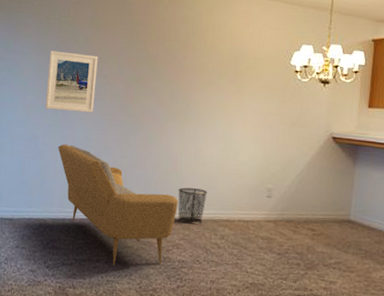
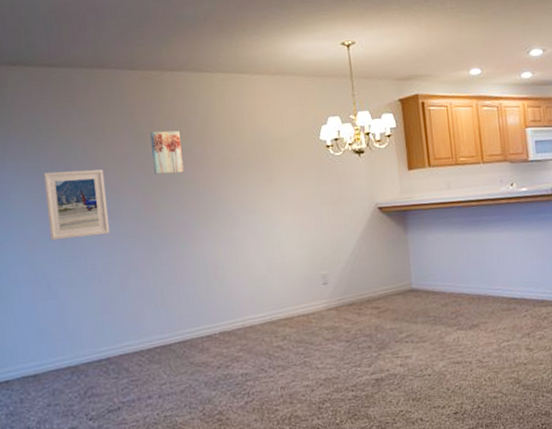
sofa: present [58,144,178,266] -> none [76,275,229,398]
wall art: none [140,31,168,72] -> present [150,130,184,175]
waste bin: present [178,187,208,225] -> none [225,291,260,333]

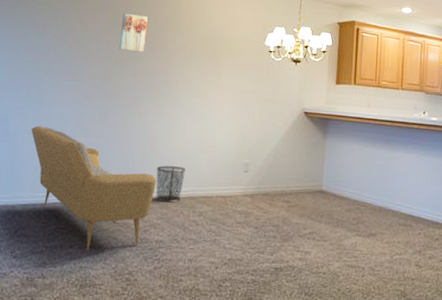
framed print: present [43,169,109,241] -> none [18,32,77,94]
sofa: none [76,275,229,398] -> present [31,126,157,250]
waste bin: none [225,291,260,333] -> present [156,165,186,203]

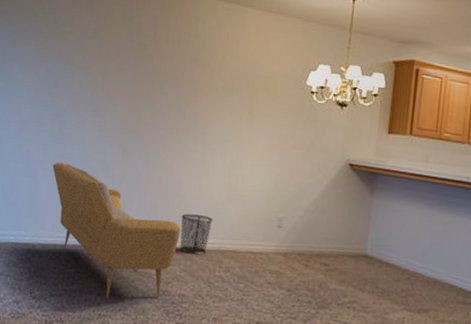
wall art: present [119,13,148,52] -> none [145,44,177,88]

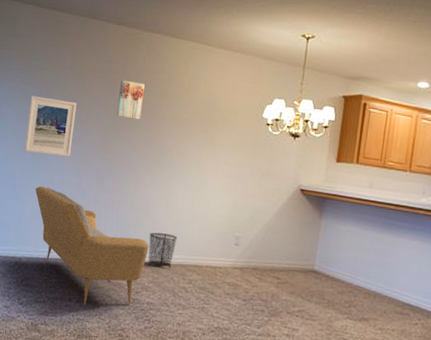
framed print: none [40,61,101,130] -> present [24,96,77,157]
wall art: none [145,44,177,88] -> present [117,80,145,120]

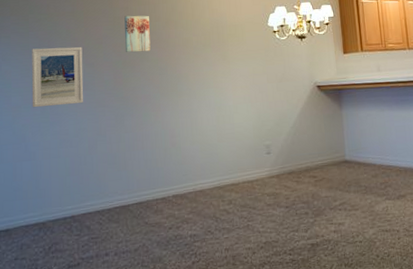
sofa: present [35,186,149,305] -> none [50,139,182,256]
waste bin: present [148,232,178,269] -> none [180,158,209,197]

